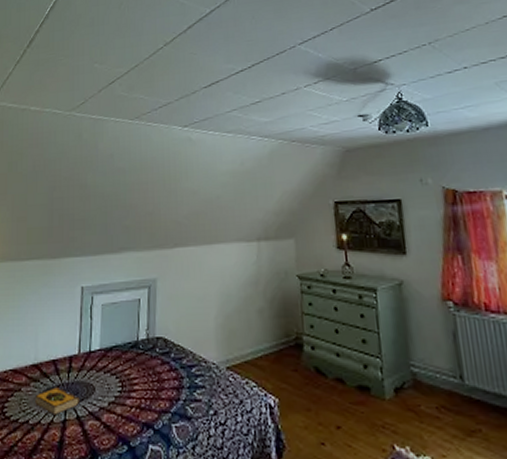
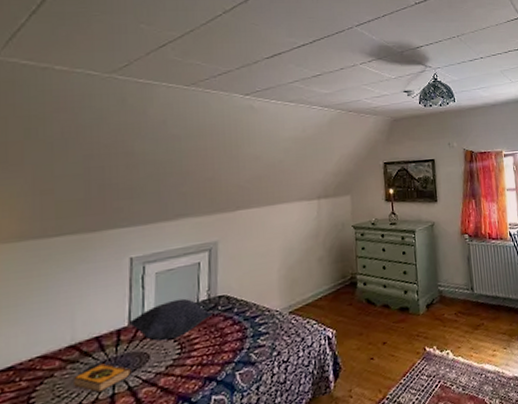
pillow: none [79,334,151,376] -> present [129,298,213,342]

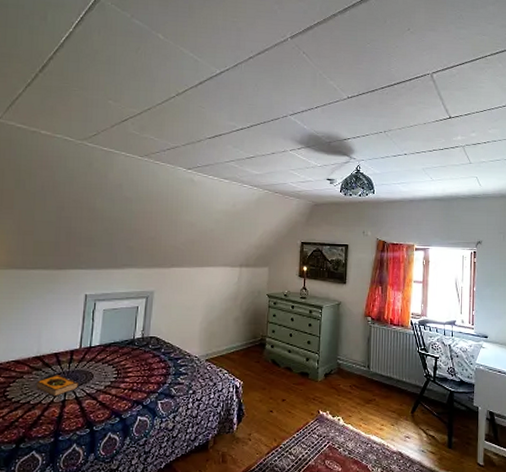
pillow: present [129,298,213,342] -> none [80,334,144,366]

